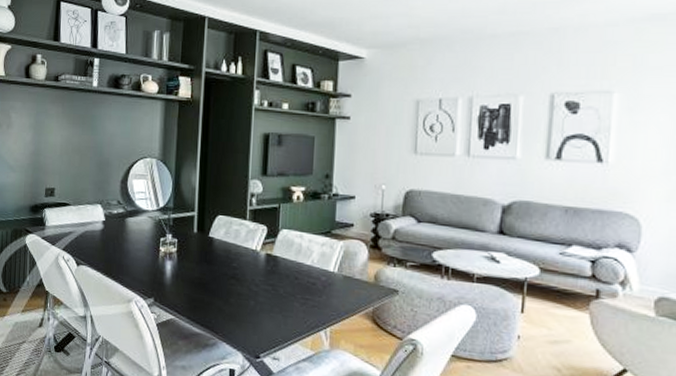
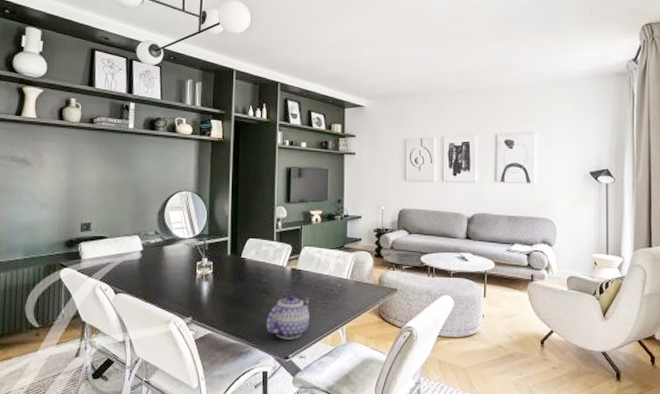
teapot: none [235,284,289,337] -> present [266,295,311,340]

